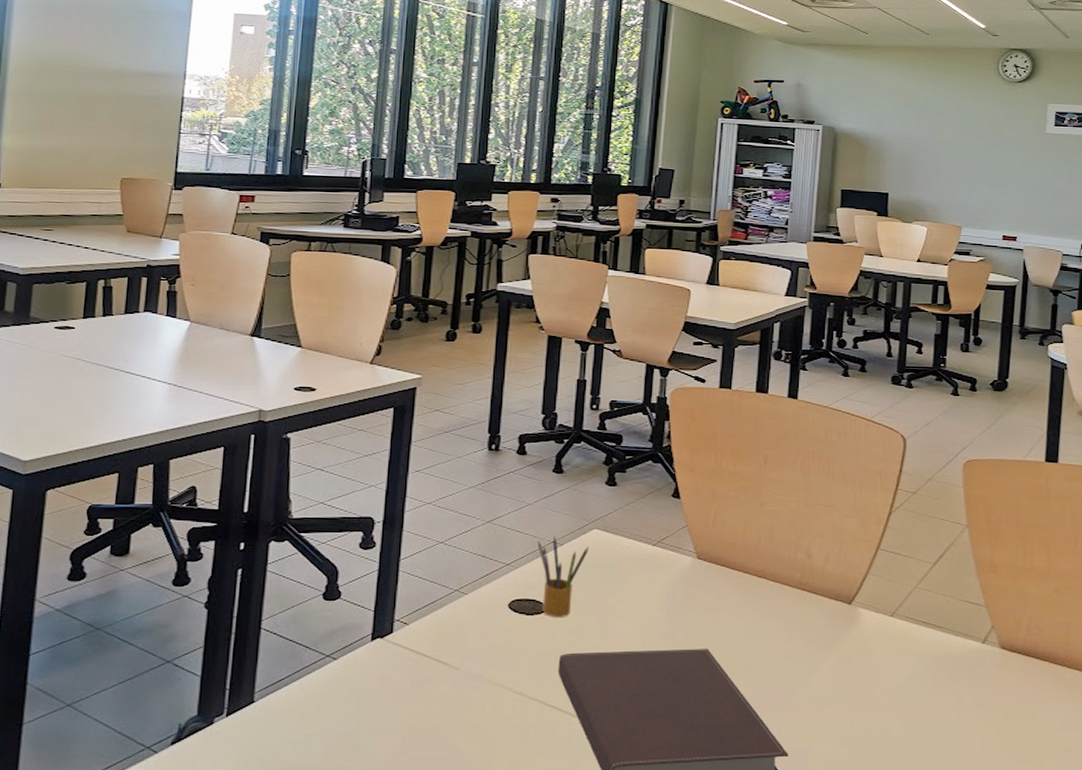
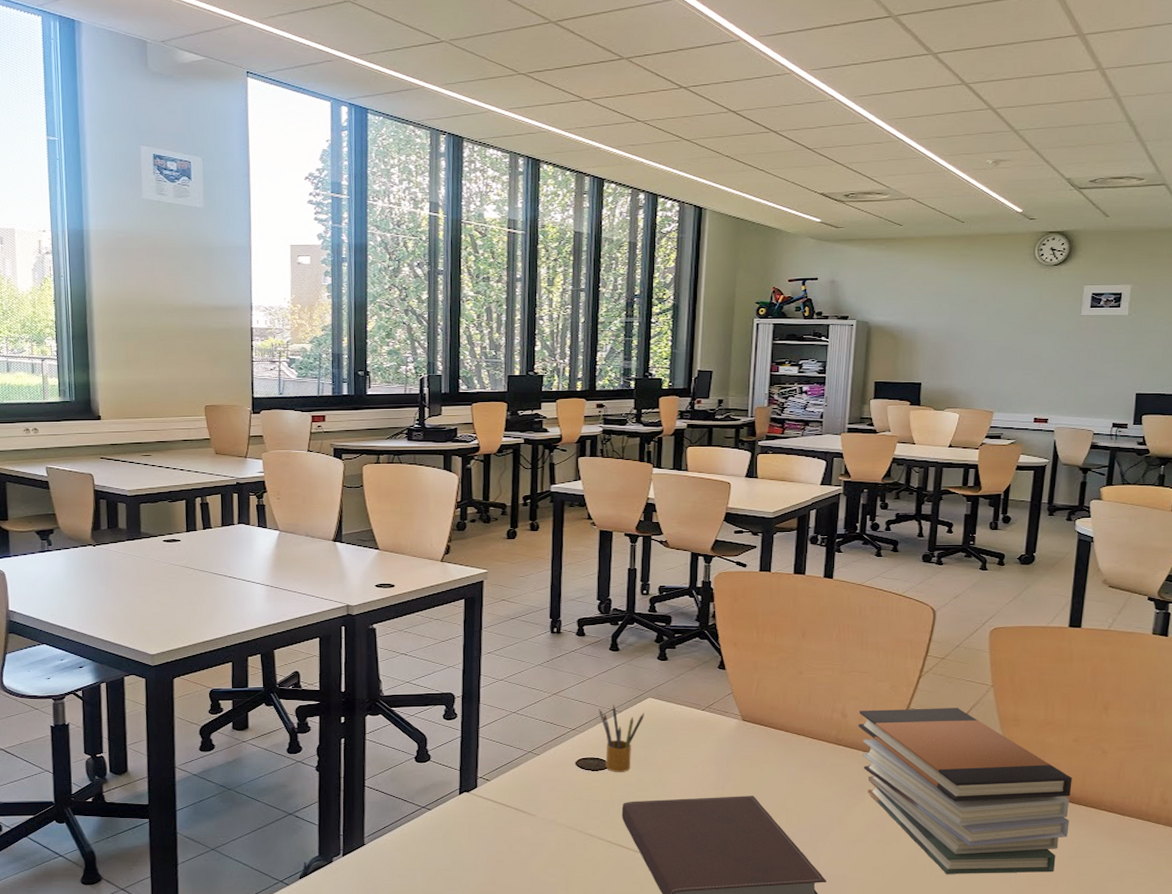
book stack: none [824,549,1055,748] -> present [858,708,1072,874]

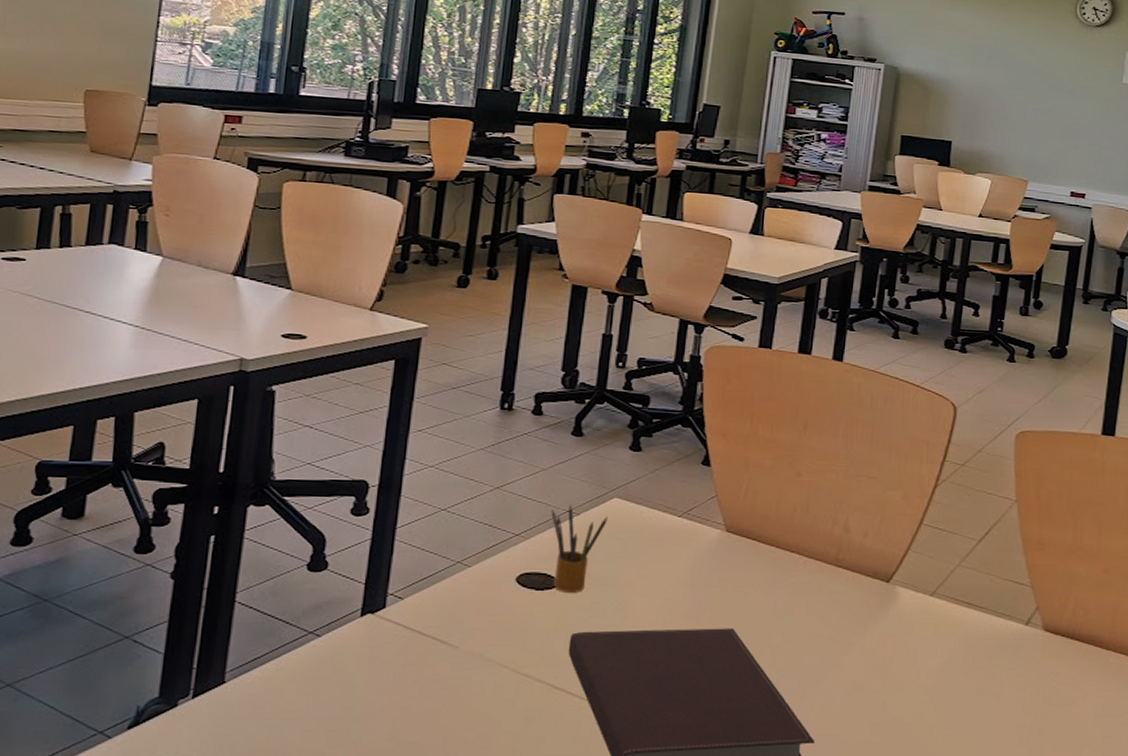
book stack: present [858,708,1072,874] -> none [862,524,1101,735]

